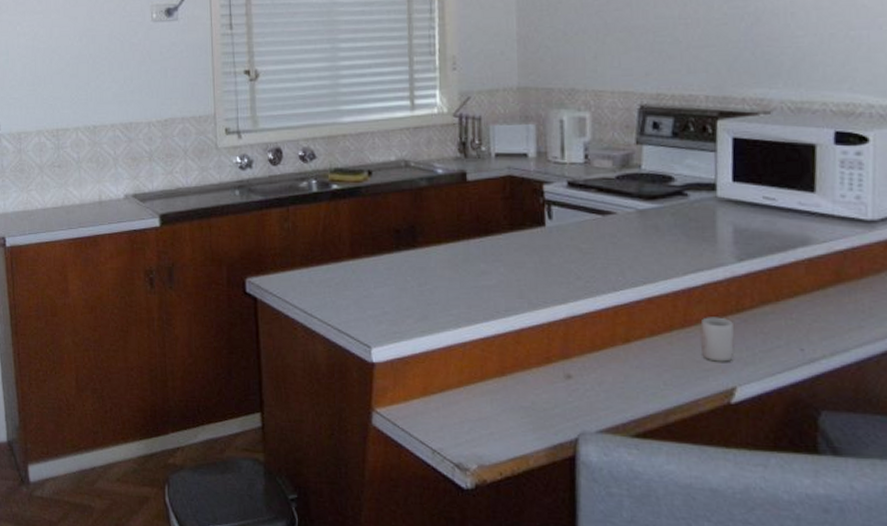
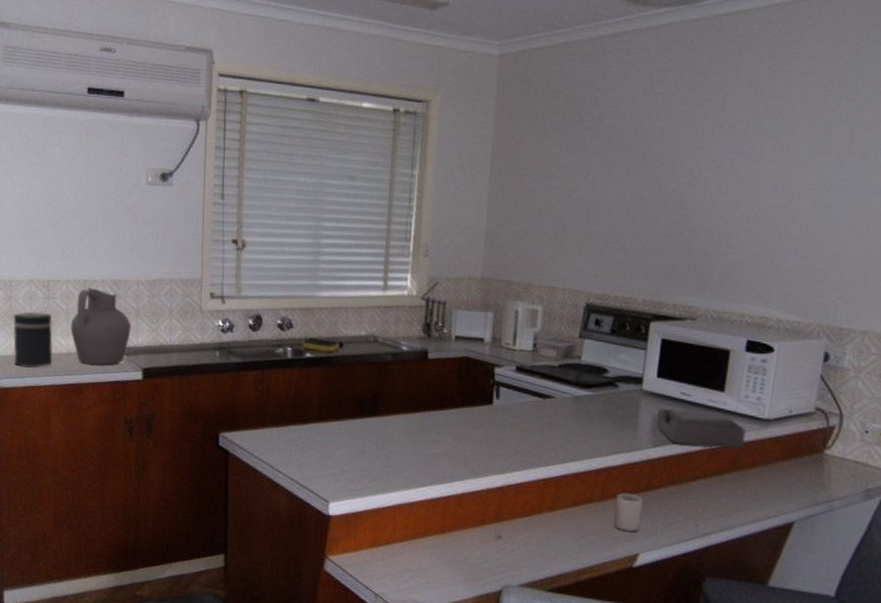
cylinder: none [24,163,66,222] -> present [13,311,53,368]
ceramic jug: none [82,134,146,214] -> present [70,288,132,365]
napkin holder: none [737,215,848,258] -> present [656,408,746,449]

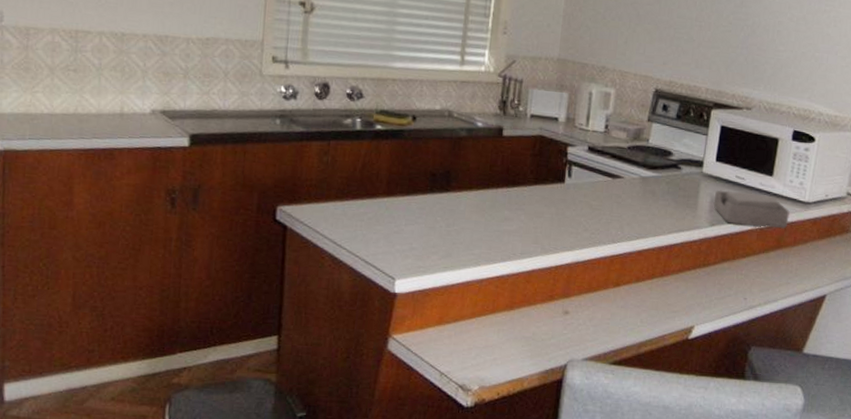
cylinder: present [13,311,53,368] -> none [28,64,80,129]
ceramic jug: present [70,288,132,365] -> none [102,42,179,129]
mug: present [613,492,643,532] -> none [672,269,700,306]

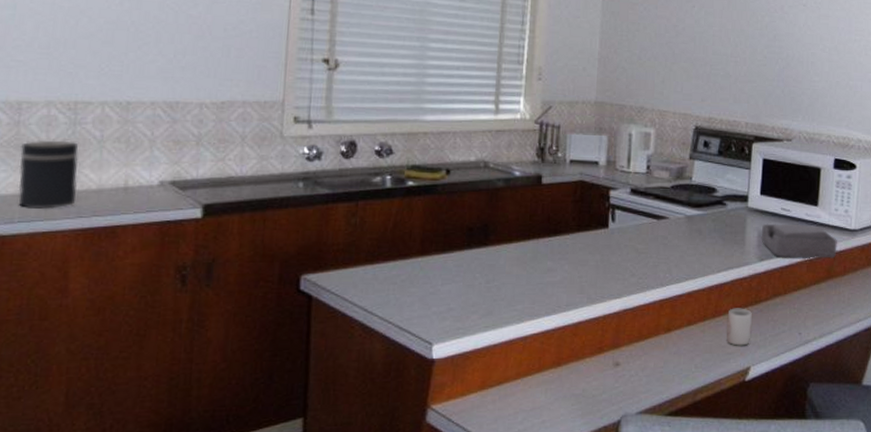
cylinder: none [28,64,80,129] -> present [18,140,79,209]
mug: none [672,269,700,306] -> present [726,308,752,346]

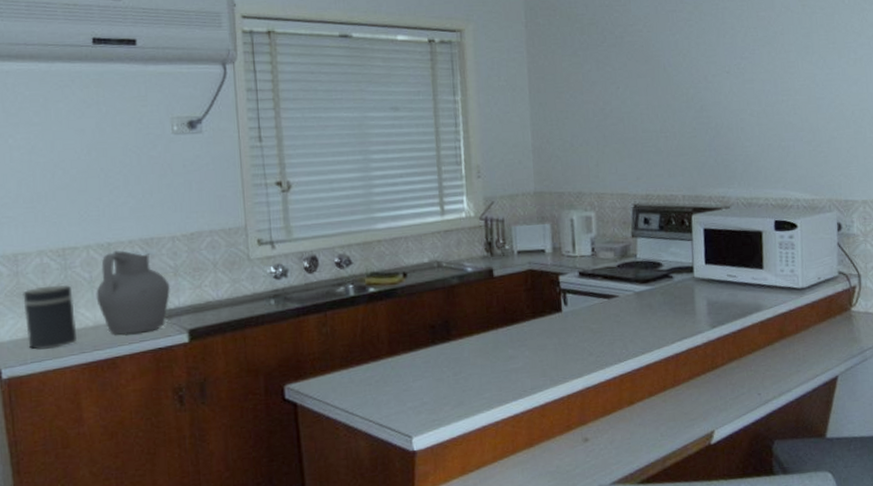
ceramic jug: none [104,111,191,202] -> present [96,250,171,335]
mug: present [726,308,752,346] -> none [686,375,712,412]
napkin holder: present [761,223,837,259] -> none [710,288,787,323]

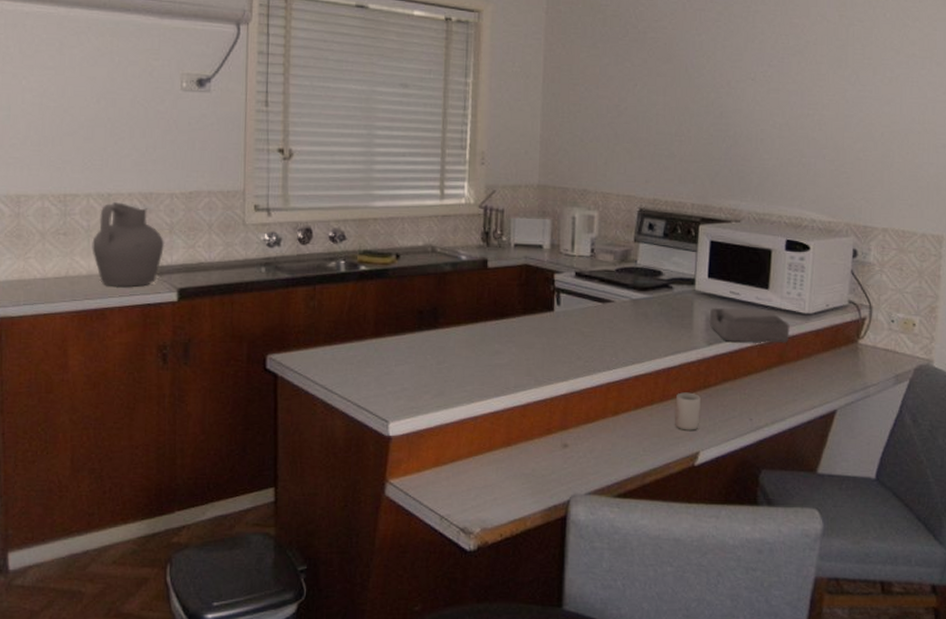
cylinder: present [23,284,78,349] -> none [21,230,71,293]
mug: none [686,375,712,412] -> present [674,392,701,430]
napkin holder: none [710,288,787,323] -> present [709,307,790,343]

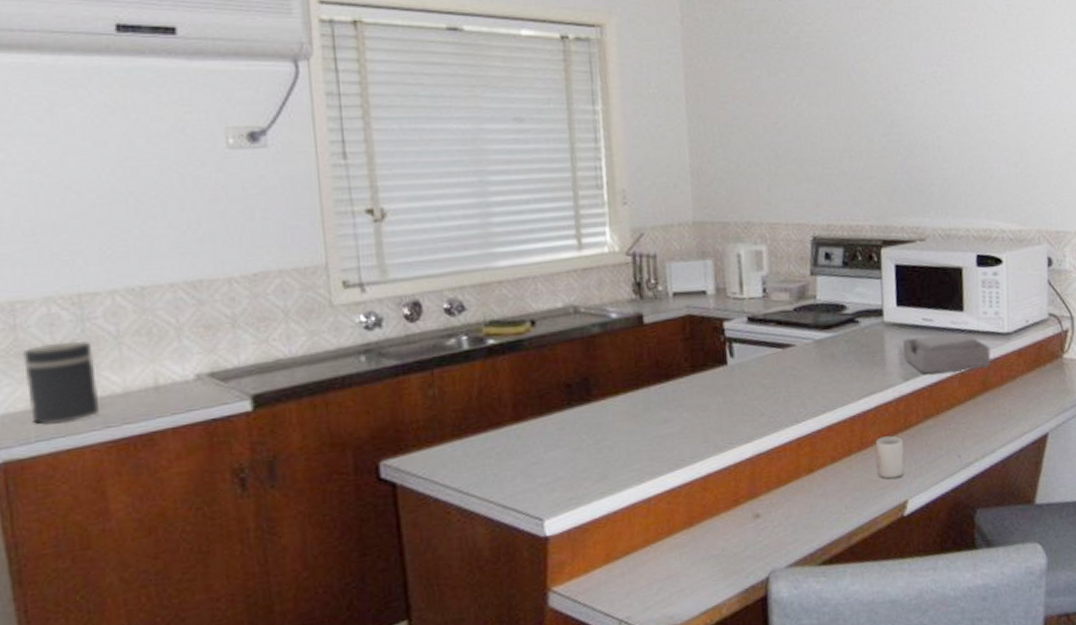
cylinder: none [21,230,71,293] -> present [23,340,101,424]
ceramic jug: present [92,202,165,287] -> none [125,296,228,403]

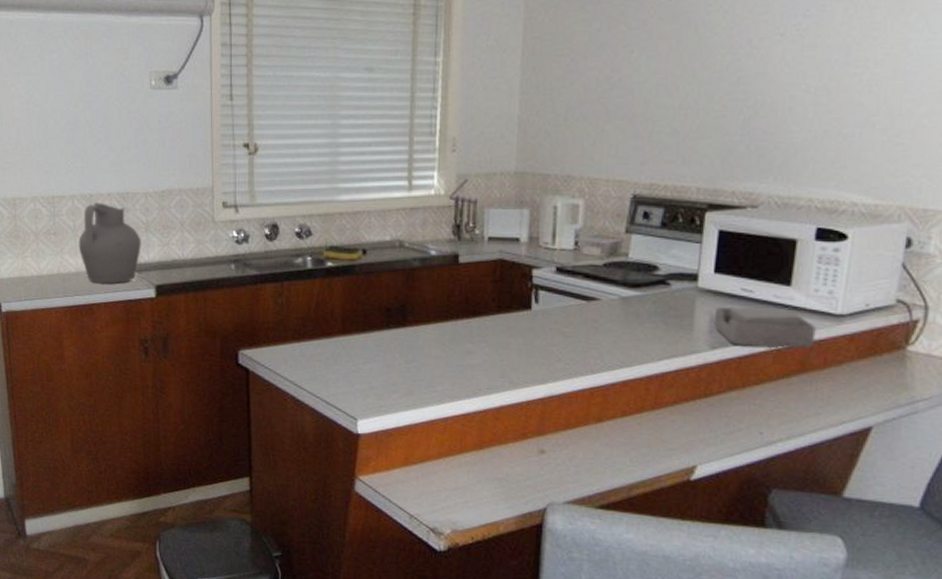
cylinder: present [23,340,101,424] -> none [19,230,62,289]
ceramic jug: none [125,296,228,403] -> present [78,203,142,283]
mug: present [875,436,905,479] -> none [667,400,700,442]

